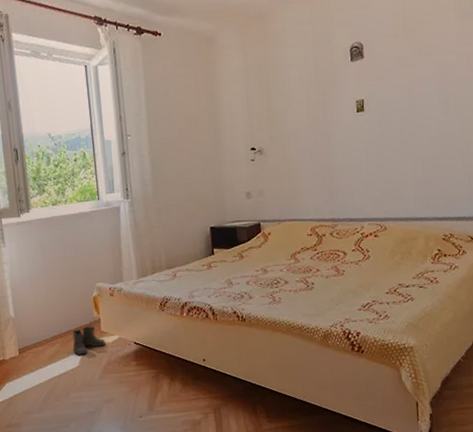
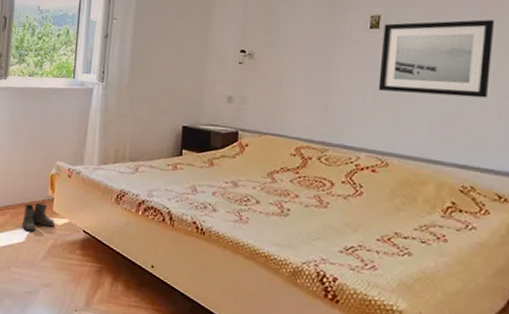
wall art: none [368,92,454,166] -> present [378,19,494,98]

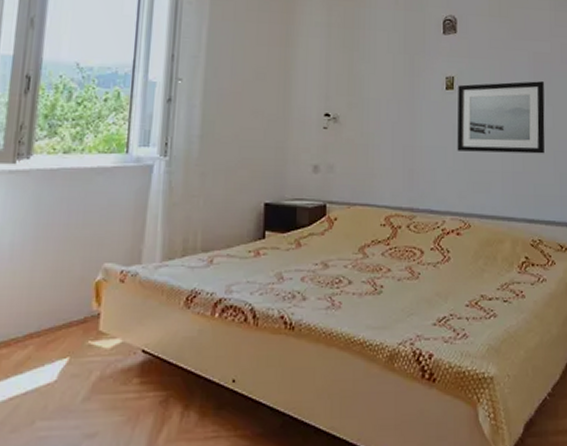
boots: present [17,202,55,232] -> none [45,322,102,366]

